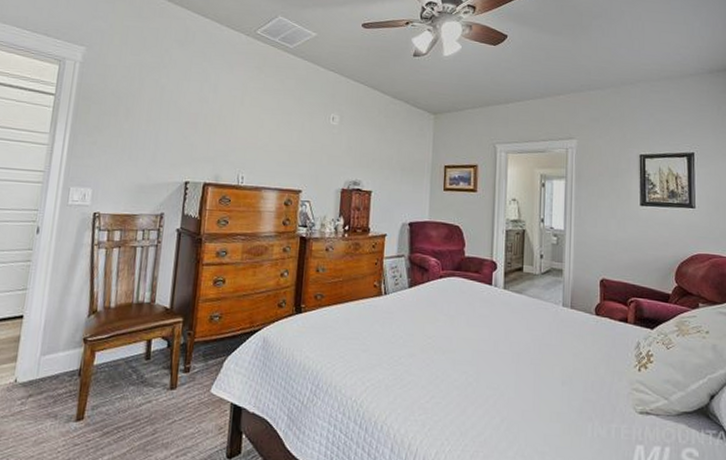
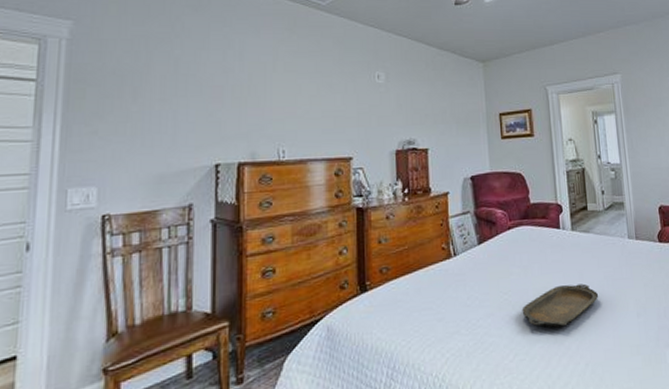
serving tray: none [443,340,524,380] -> present [522,283,599,328]

